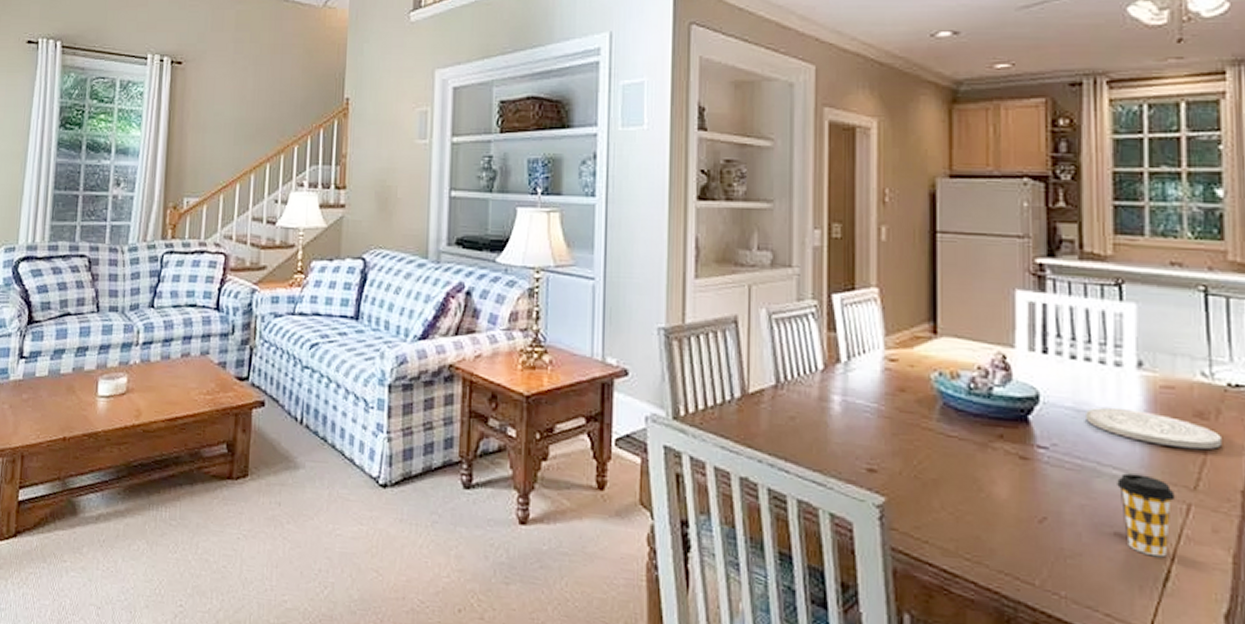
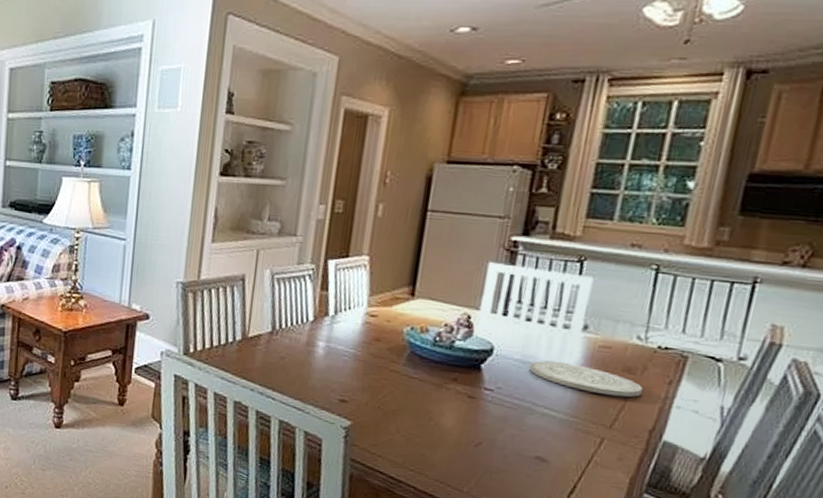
coffee cup: present [1117,473,1176,558] -> none [544,412,593,477]

